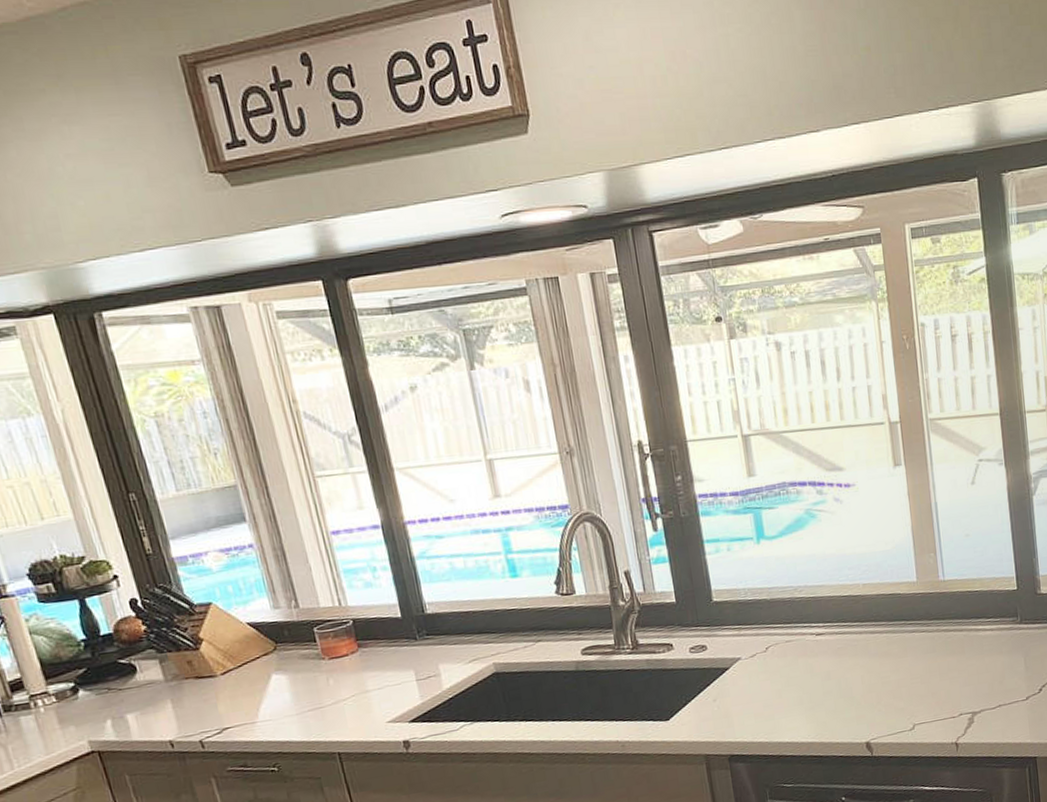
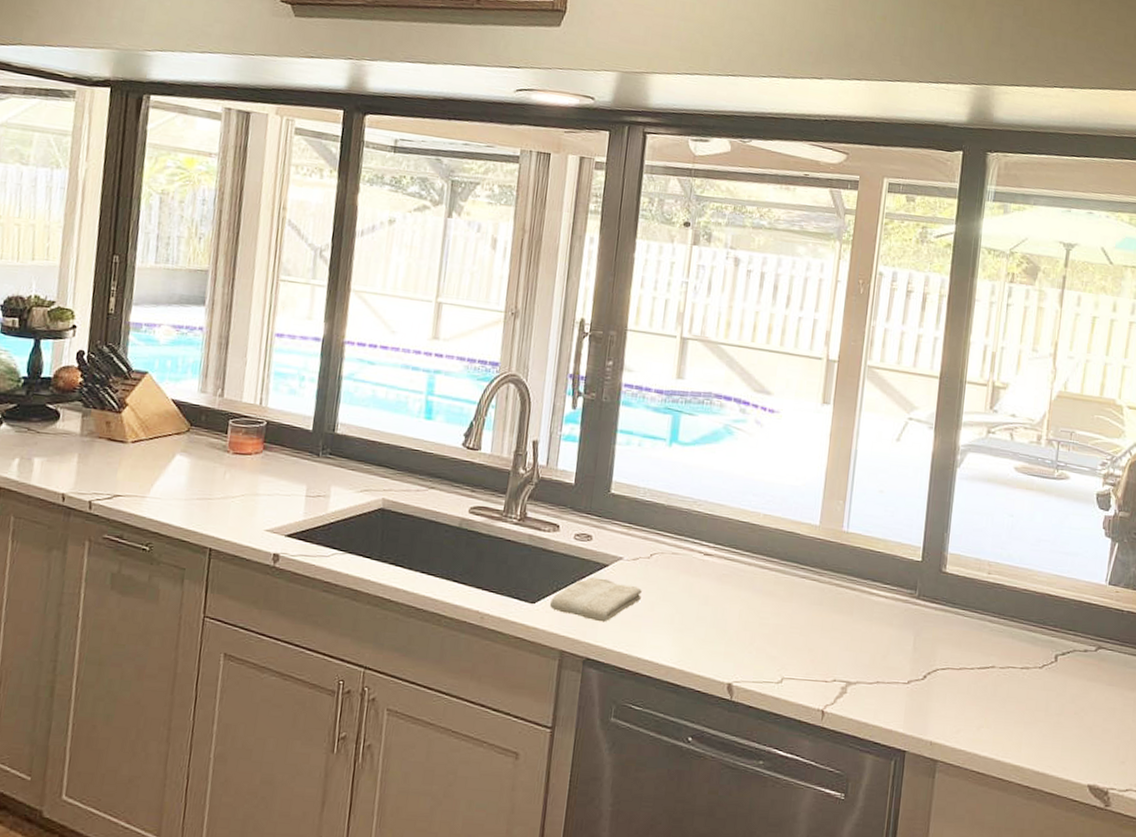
washcloth: none [683,680,768,722] -> present [550,577,642,623]

